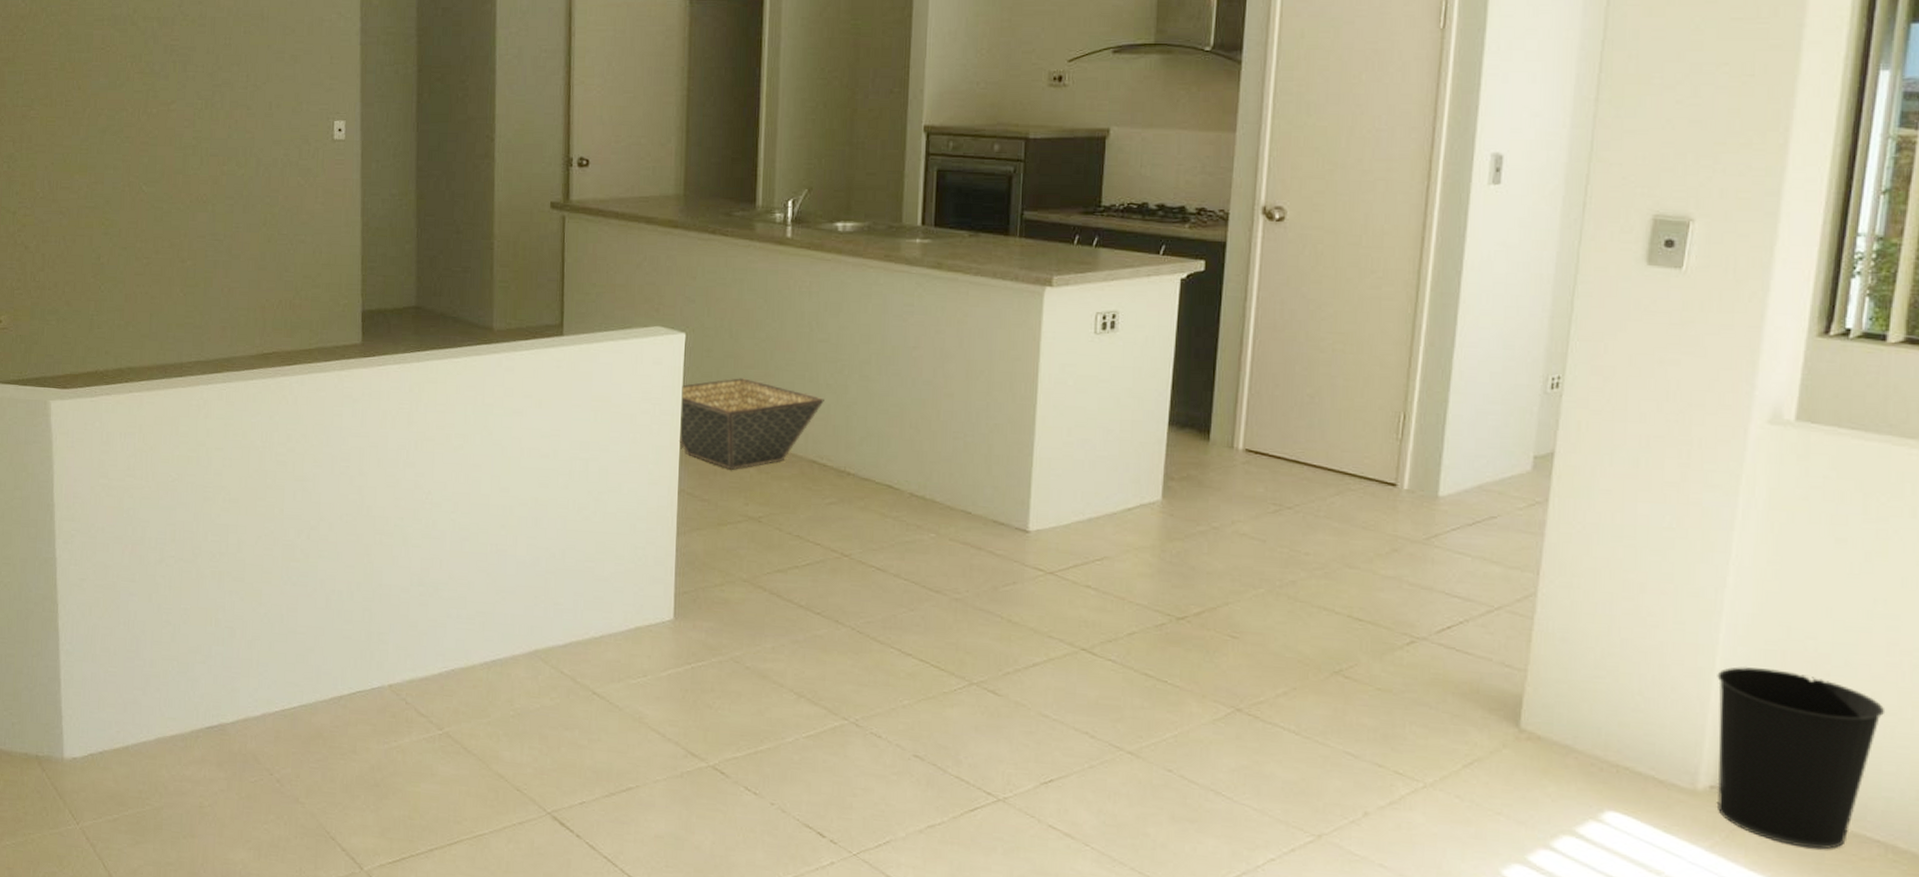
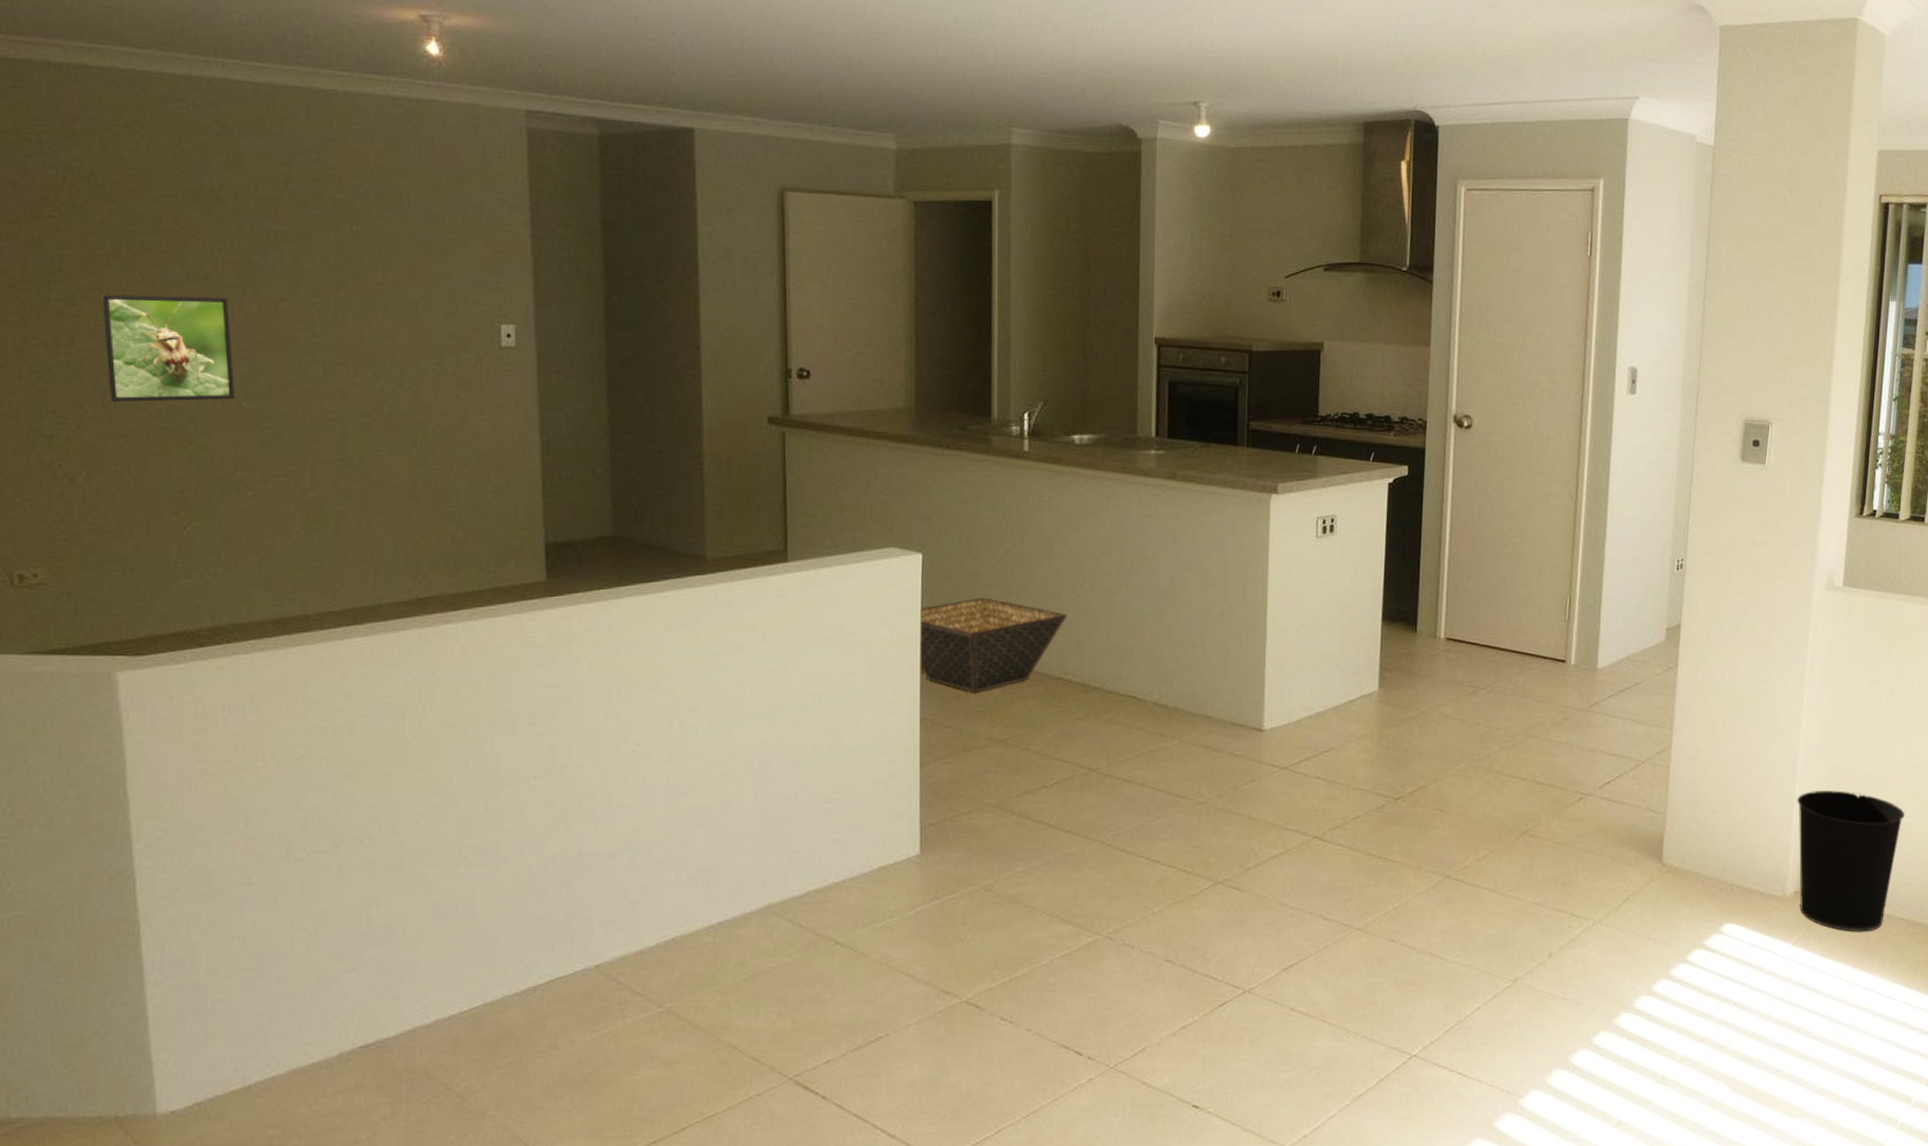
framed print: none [51,100,138,186] -> present [101,295,234,402]

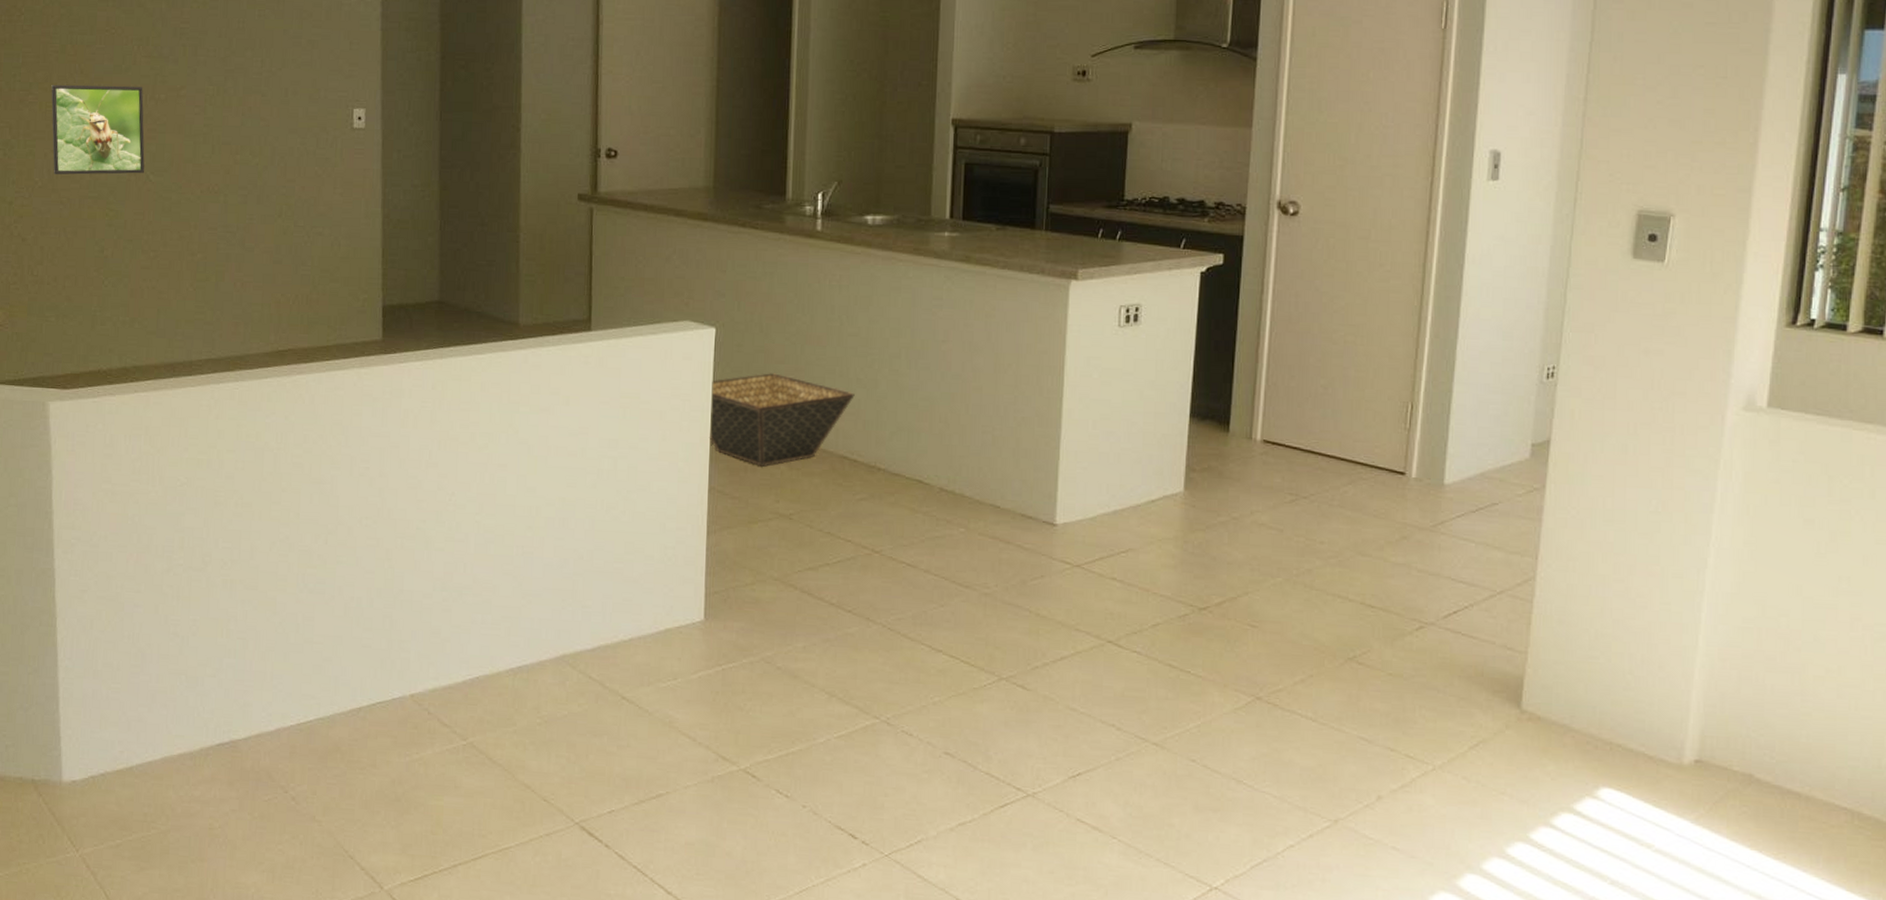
wastebasket: present [1797,790,1905,932] -> none [1700,644,1850,818]

